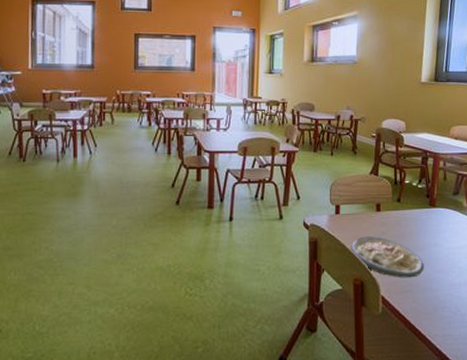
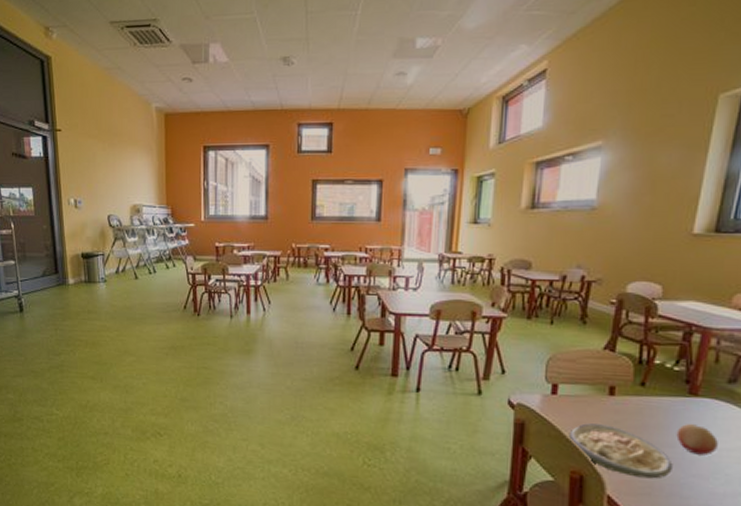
fruit: none [424,229,452,254] -> present [676,423,718,455]

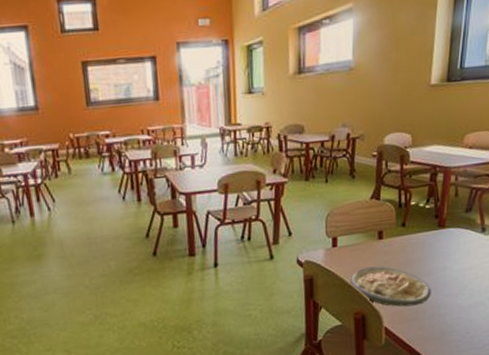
fruit: present [676,423,718,455] -> none [432,251,462,278]

